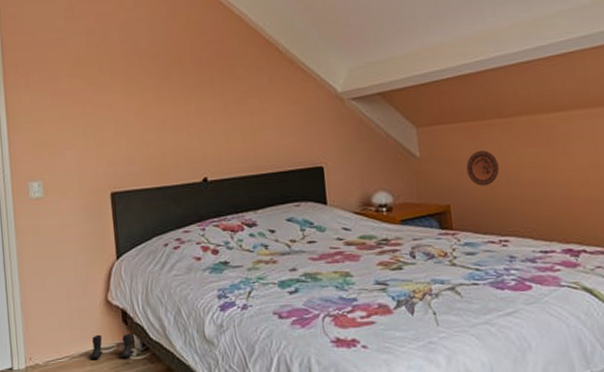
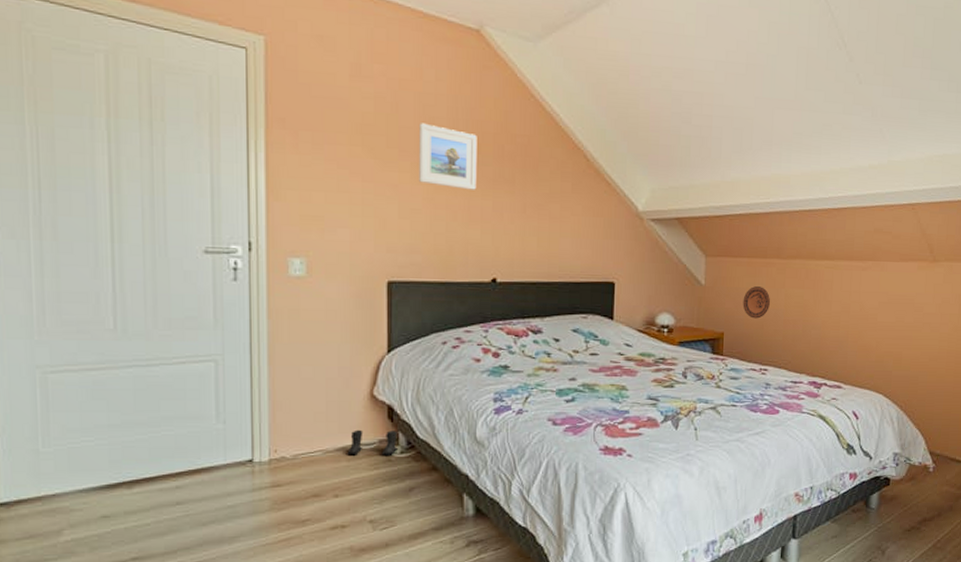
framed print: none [125,46,180,100] -> present [419,123,477,190]

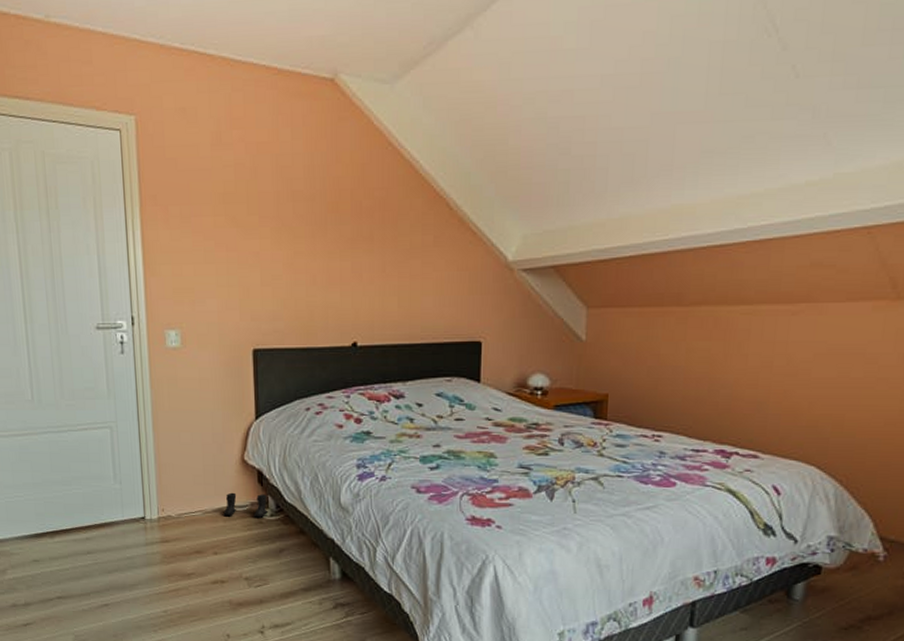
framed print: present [419,123,477,190] -> none [278,186,335,252]
decorative plate: present [742,286,771,319] -> none [632,340,668,378]

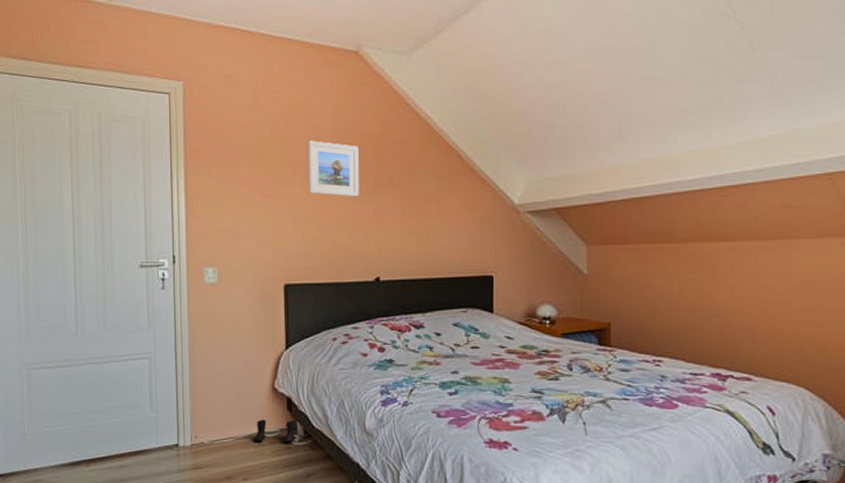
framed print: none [278,186,335,252] -> present [308,140,359,197]

